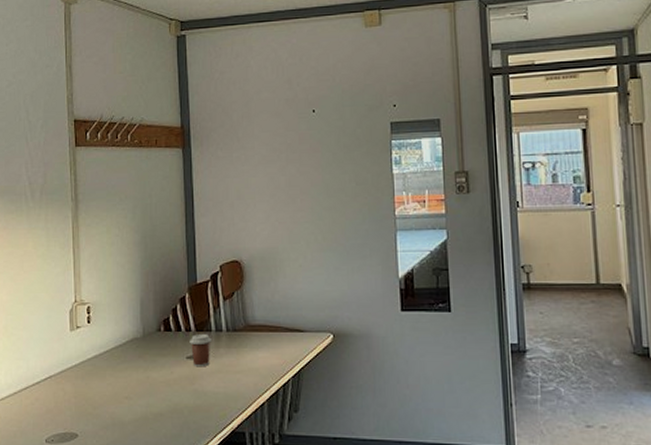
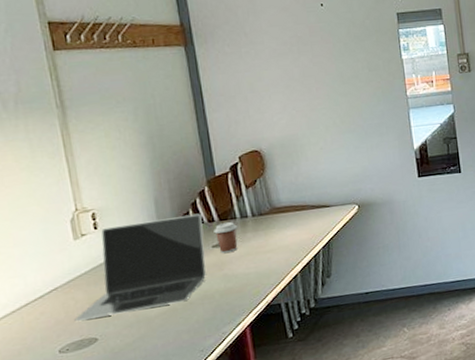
laptop: none [61,320,180,414] -> present [74,213,207,322]

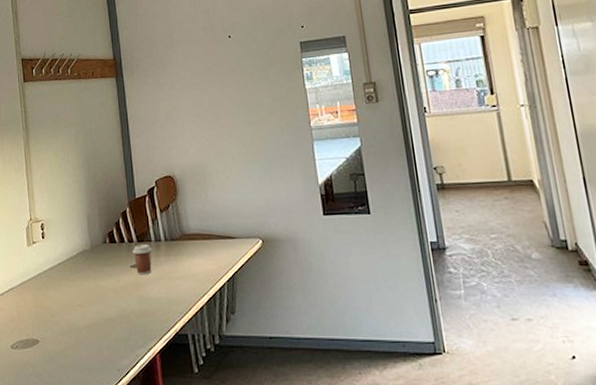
laptop: present [74,213,207,322] -> none [23,232,126,322]

